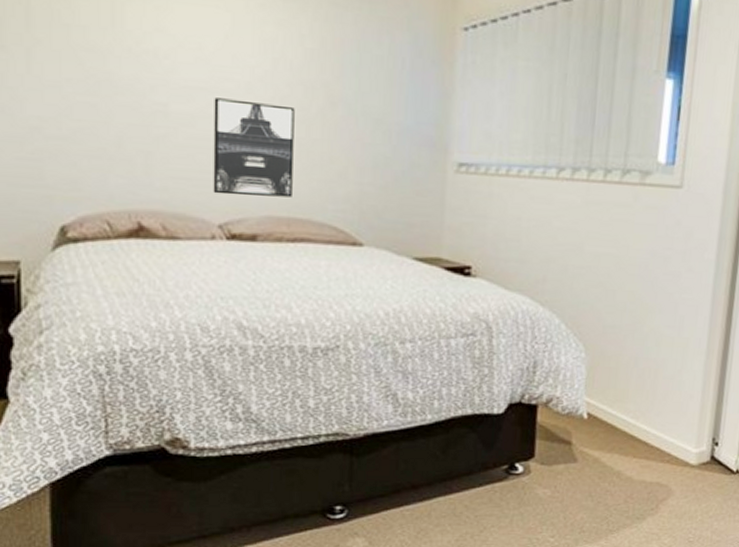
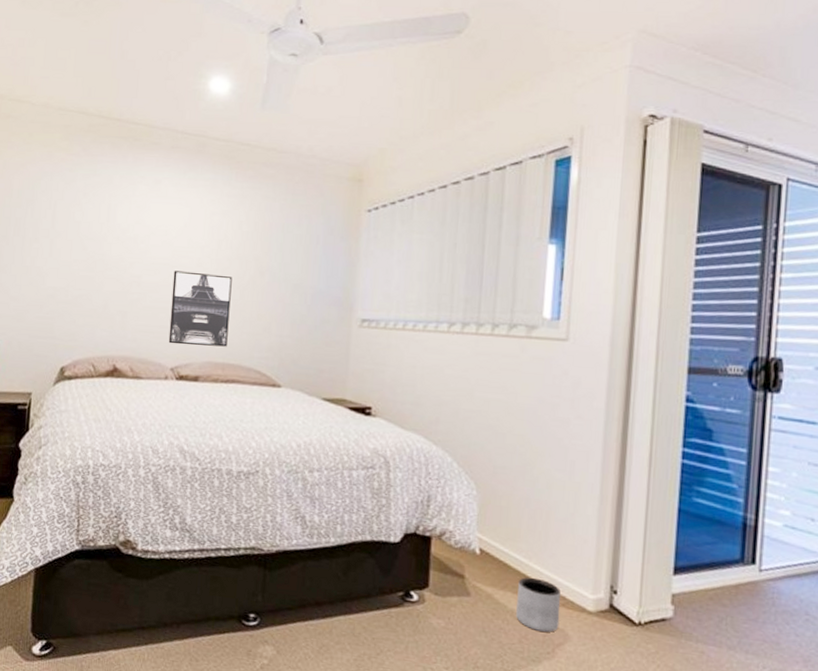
planter: none [622,437,666,489] -> present [516,577,561,632]

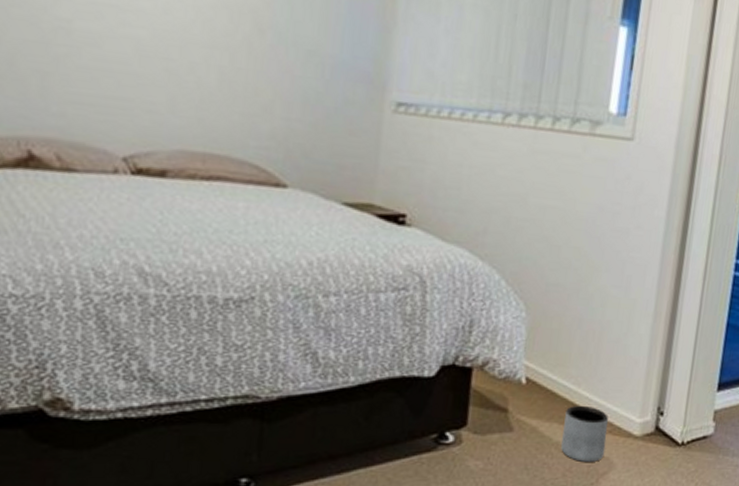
wall art: present [168,270,232,347] -> none [118,16,218,131]

